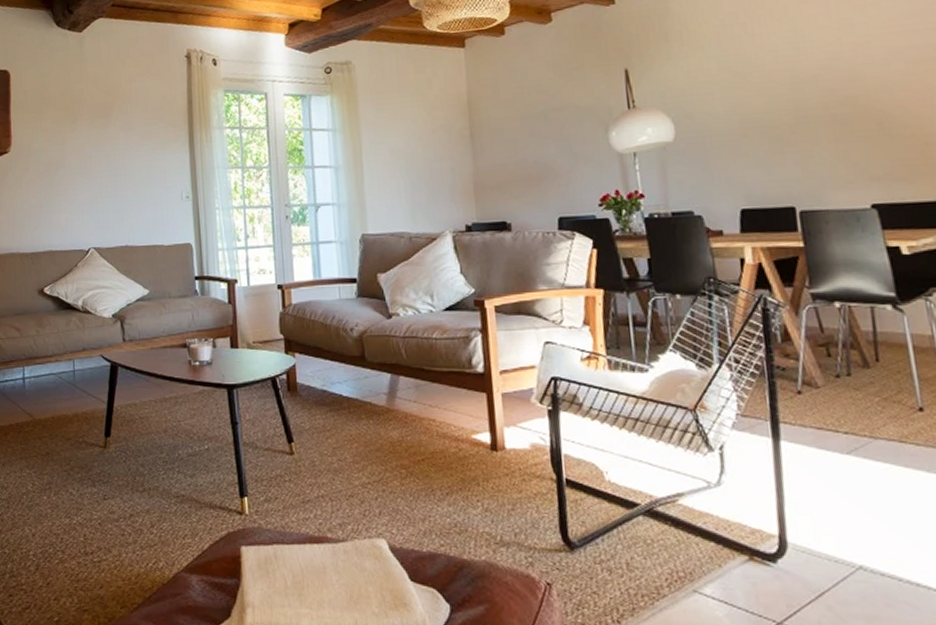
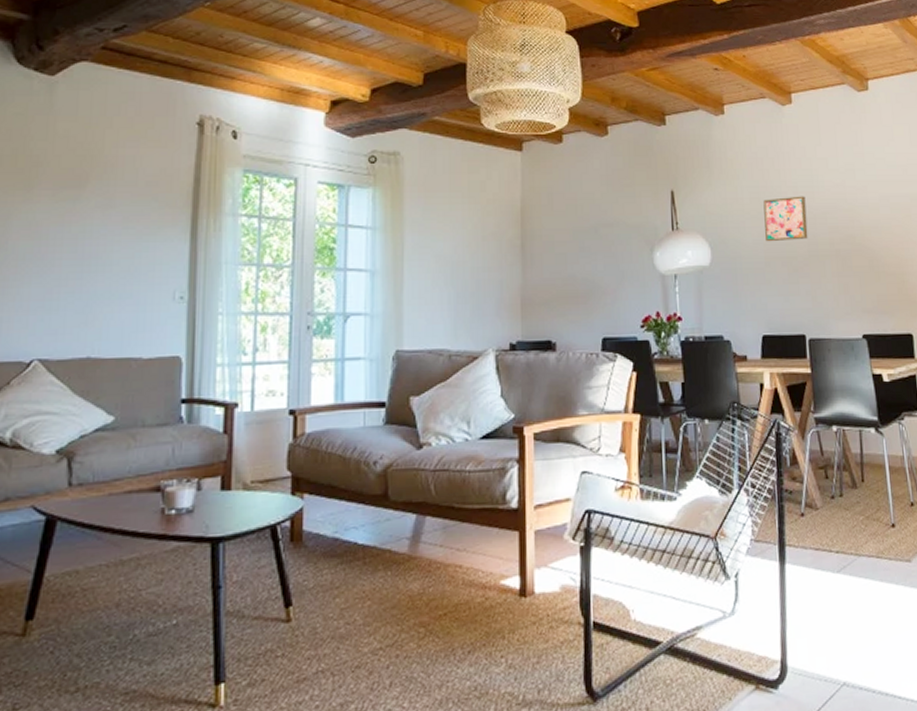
wall art: none [735,59,795,113] -> present [763,196,808,242]

